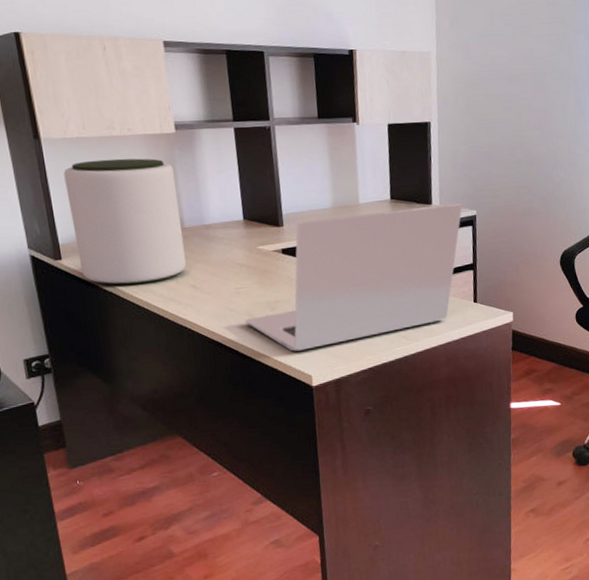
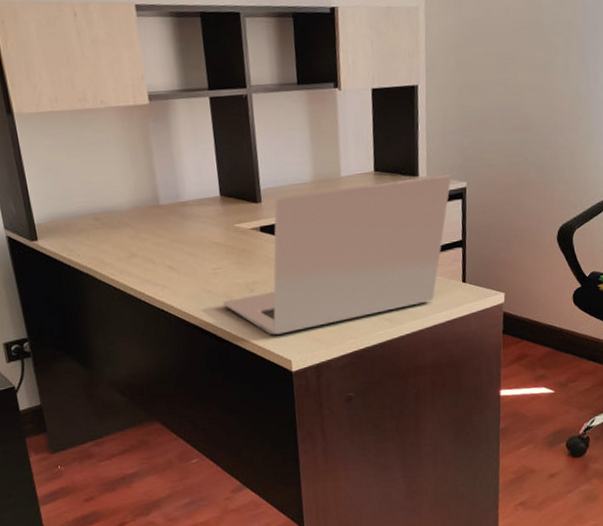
plant pot: present [63,158,187,286] -> none [37,132,163,267]

